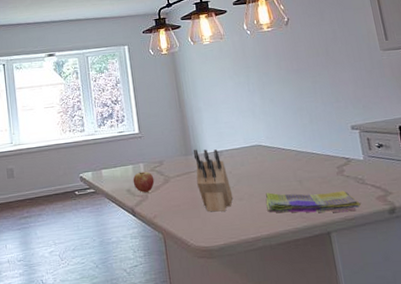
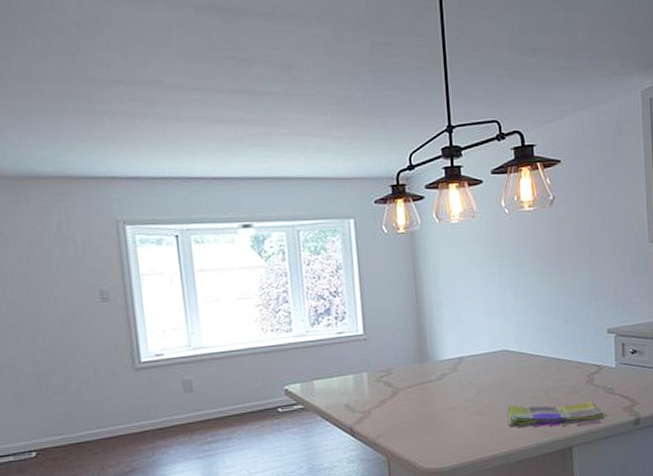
fruit: present [132,171,155,193] -> none [353,382,380,408]
knife block: present [193,149,233,212] -> none [429,355,472,429]

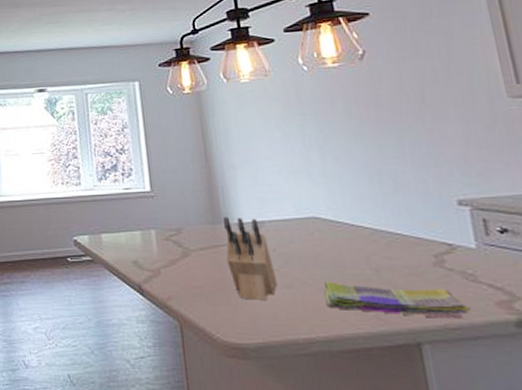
knife block: none [429,355,472,429] -> present [223,217,278,300]

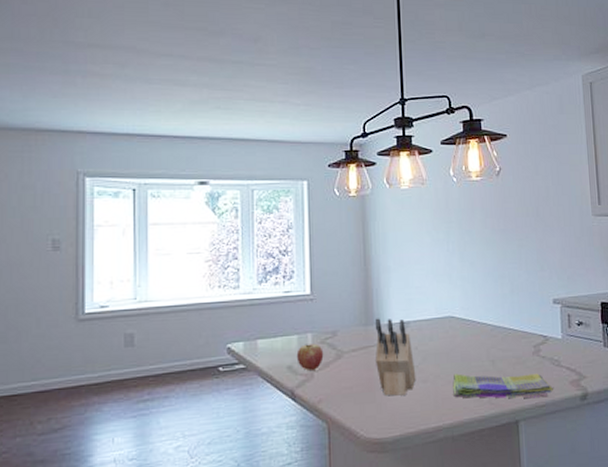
fruit: none [141,240,170,266] -> present [296,343,324,371]

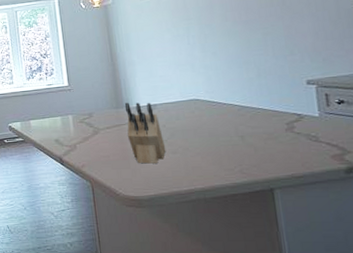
fruit: present [296,343,324,371] -> none [61,123,84,143]
dish towel: present [453,373,553,399] -> none [202,147,312,170]

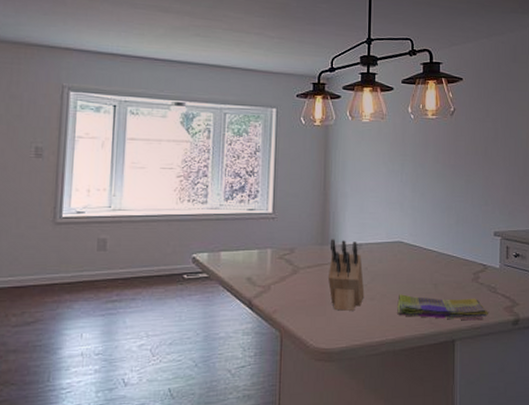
dish towel: none [202,147,312,170] -> present [397,294,488,321]

